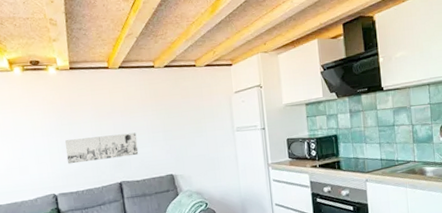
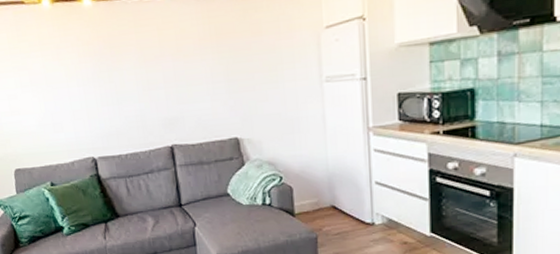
wall art: present [64,132,139,164] -> none [104,82,195,122]

